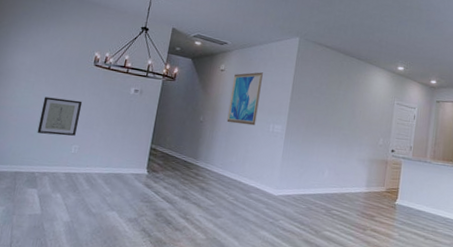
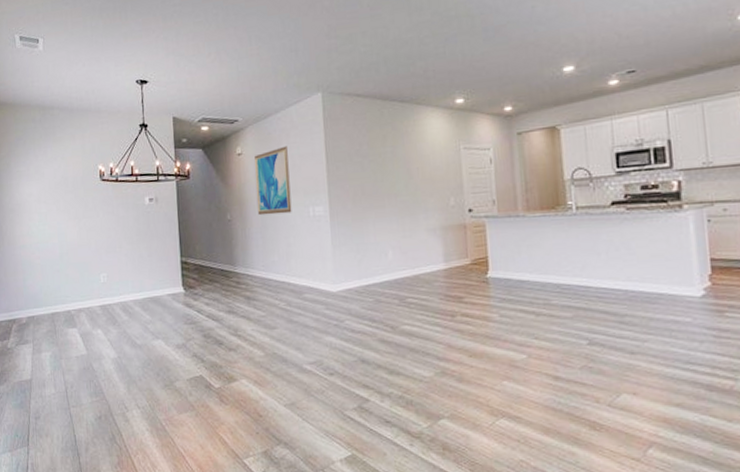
wall art: present [37,97,83,136] -> none [59,223,101,269]

